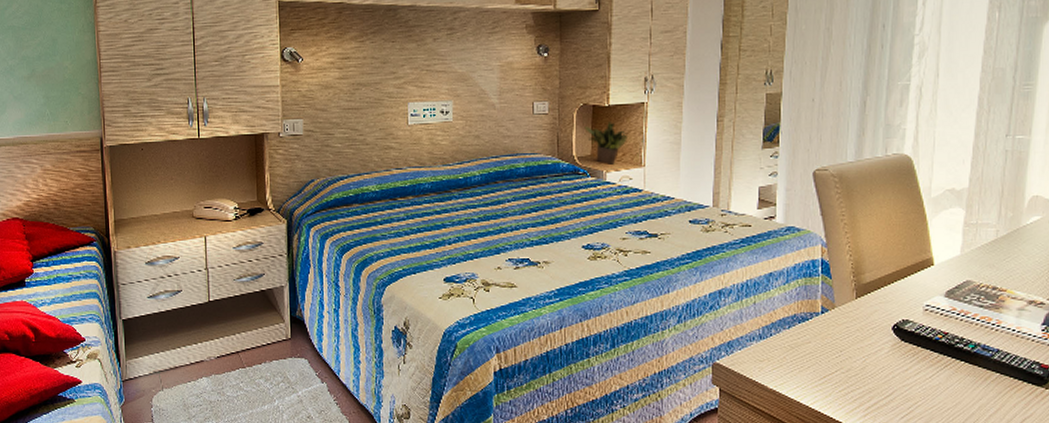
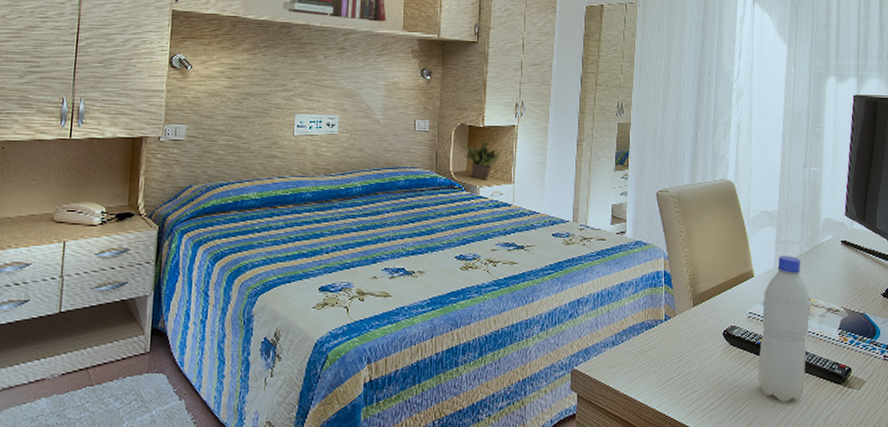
water bottle: none [934,240,1006,405] -> present [757,256,810,403]

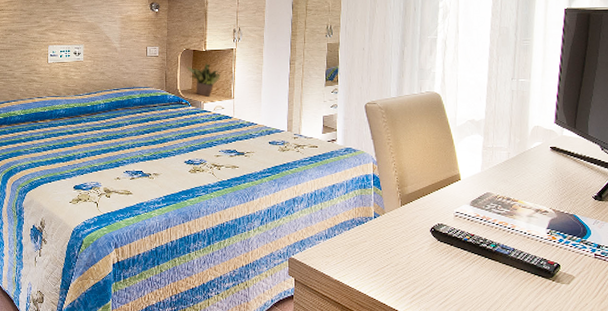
water bottle: present [757,256,810,403] -> none [464,161,518,294]

